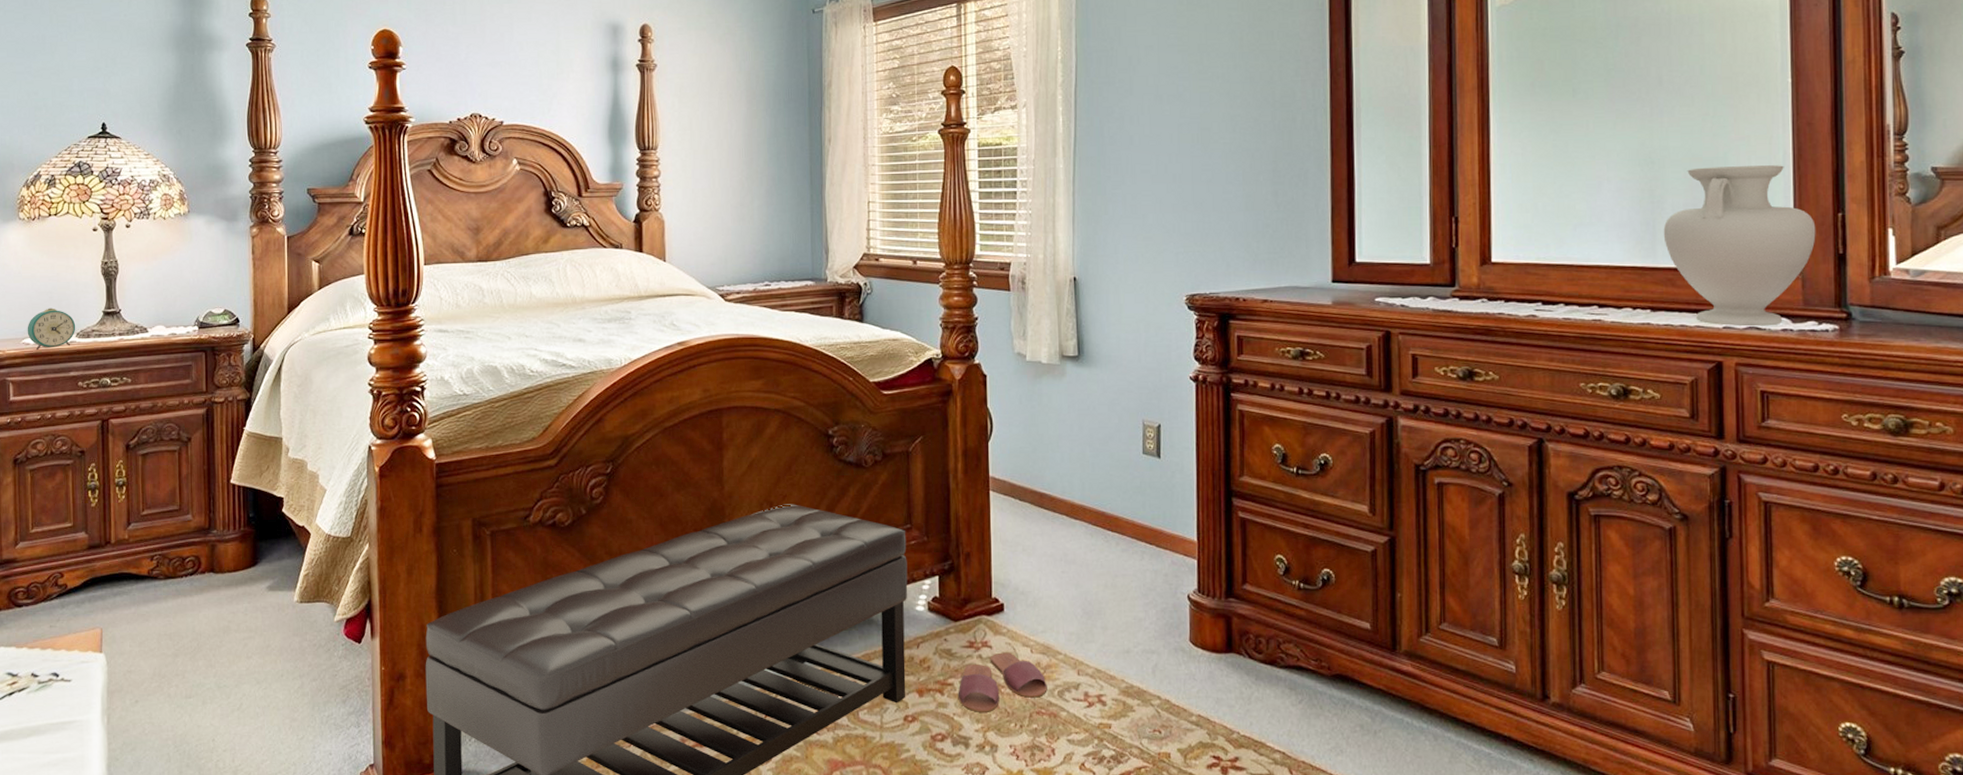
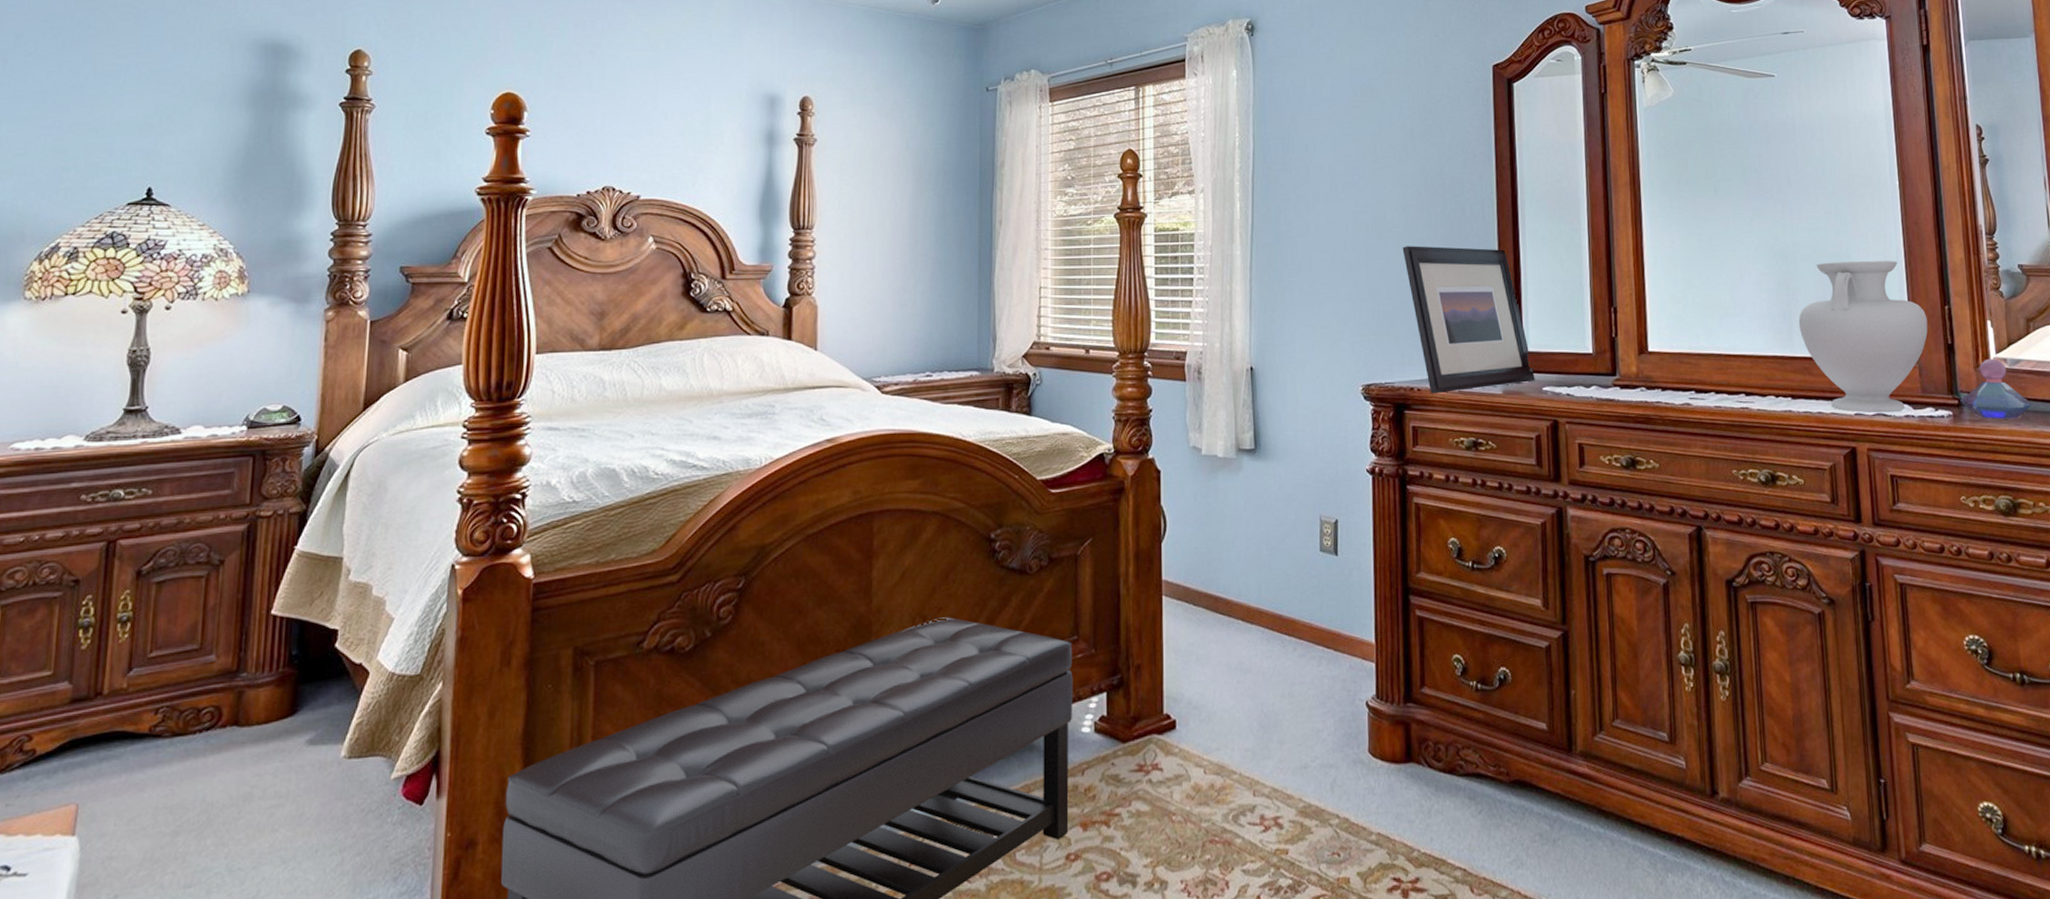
alarm clock: present [27,308,76,351] -> none [18,405,86,457]
slippers: present [959,652,1047,712] -> none [1126,775,1221,845]
picture frame: none [1229,156,1367,304] -> present [1402,246,1535,394]
perfume bottle: none [1848,269,1937,334] -> present [1960,358,2033,419]

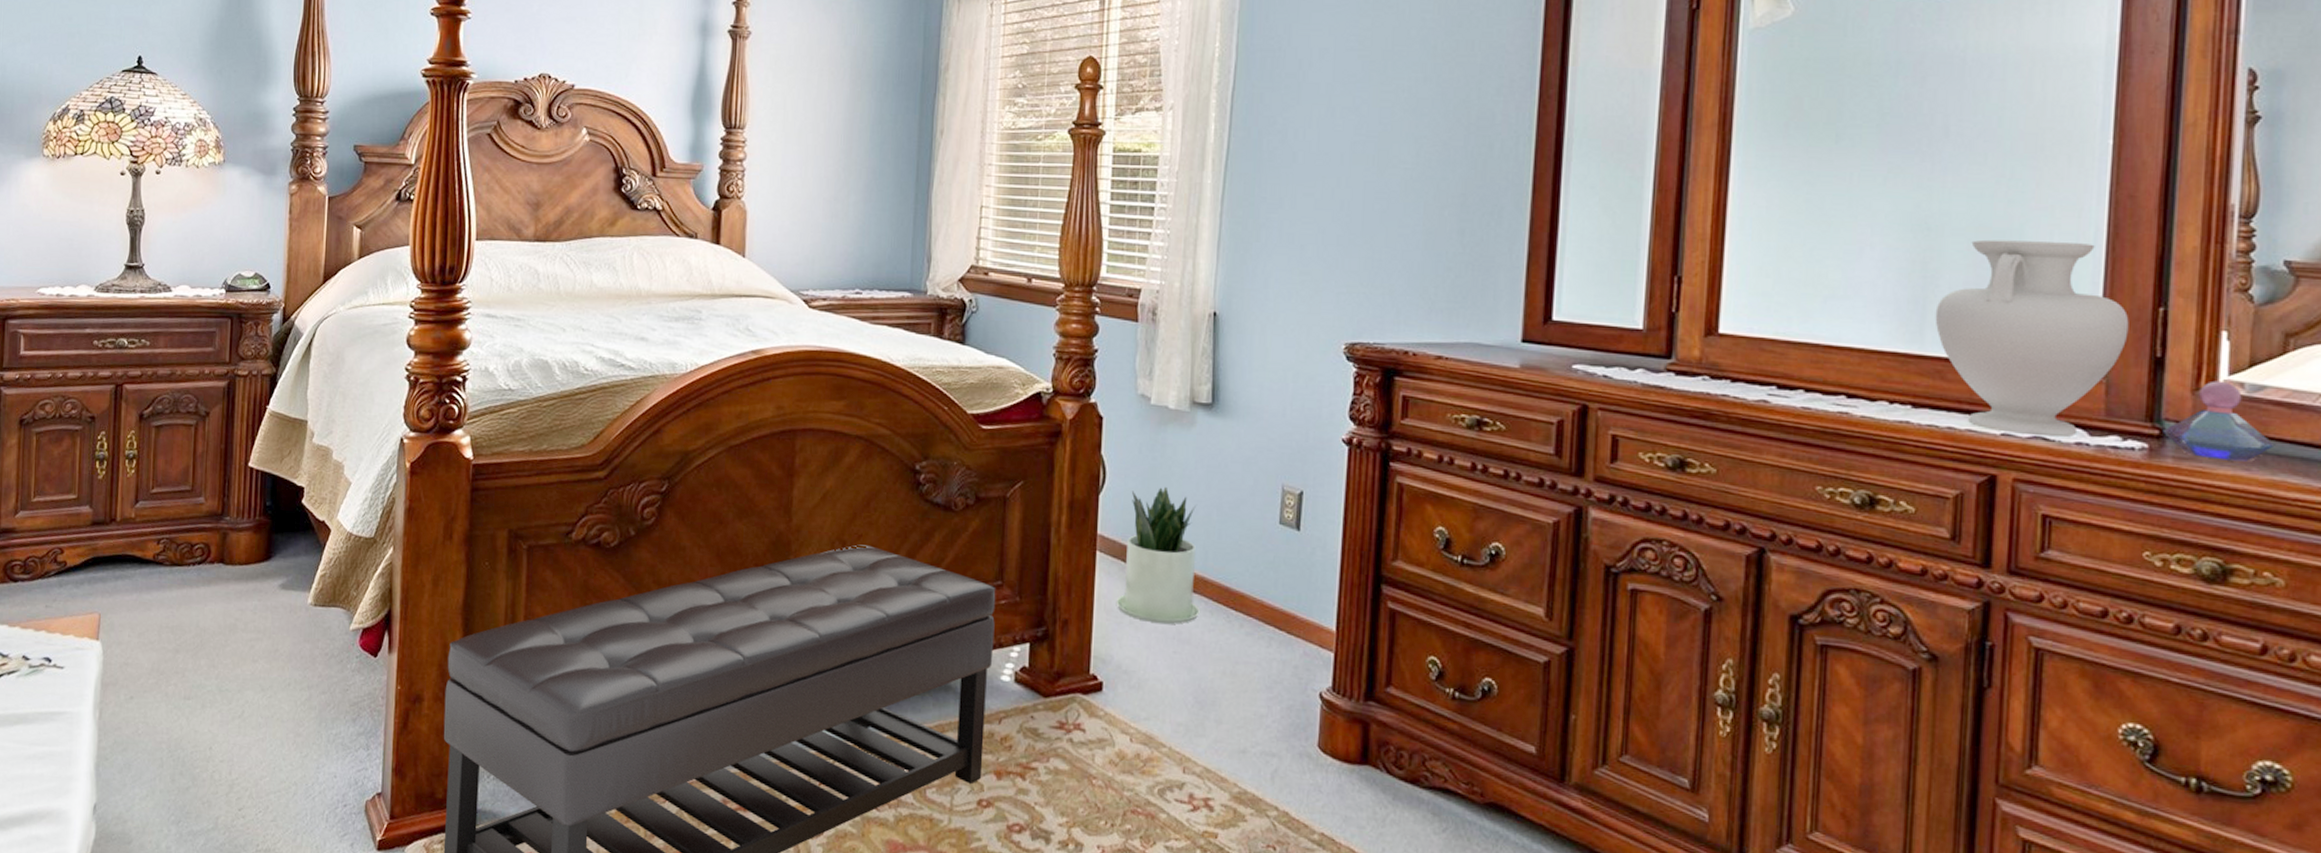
planter: none [1183,528,1258,657] -> present [1116,486,1200,624]
picture frame: present [1402,246,1535,394] -> none [1409,185,1564,361]

